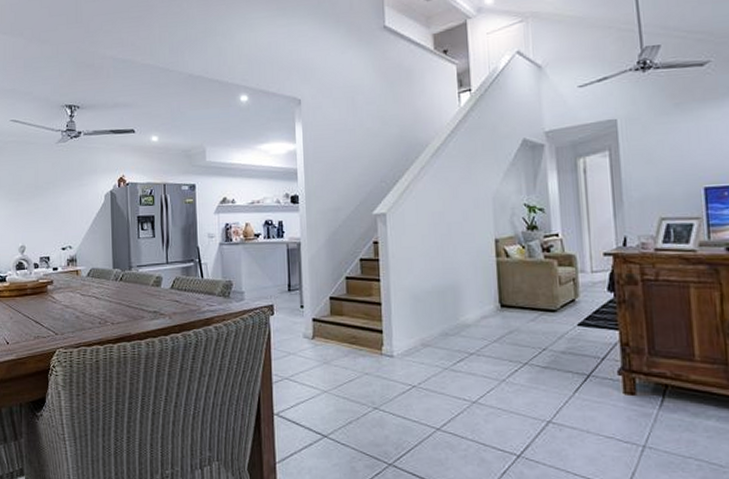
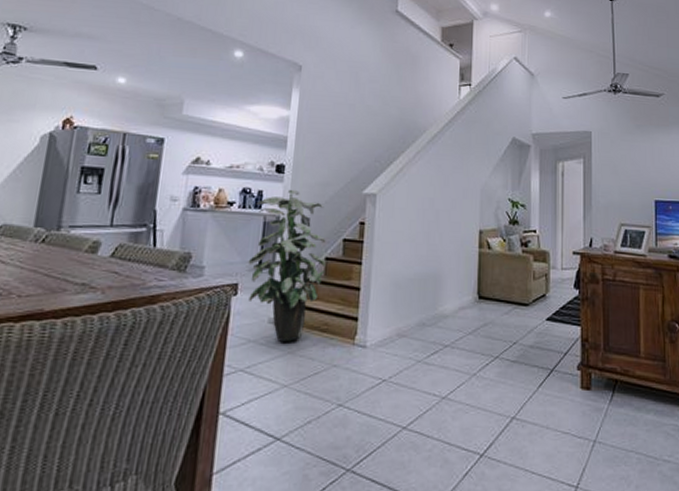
indoor plant: none [279,217,347,354] -> present [248,189,326,342]

